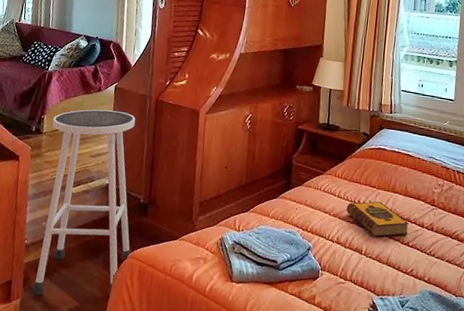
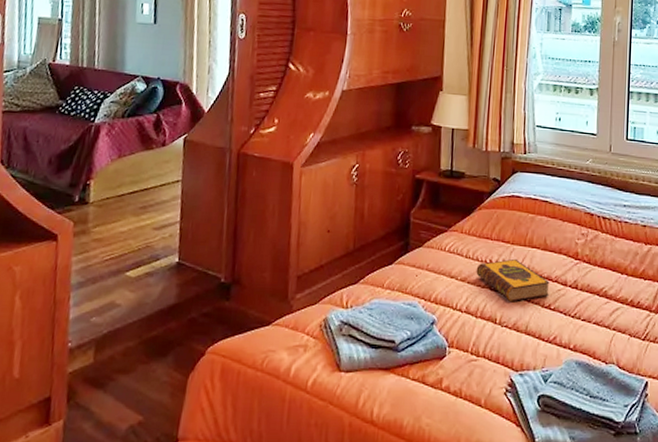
stool: present [31,109,136,296] -> none [77,169,212,413]

